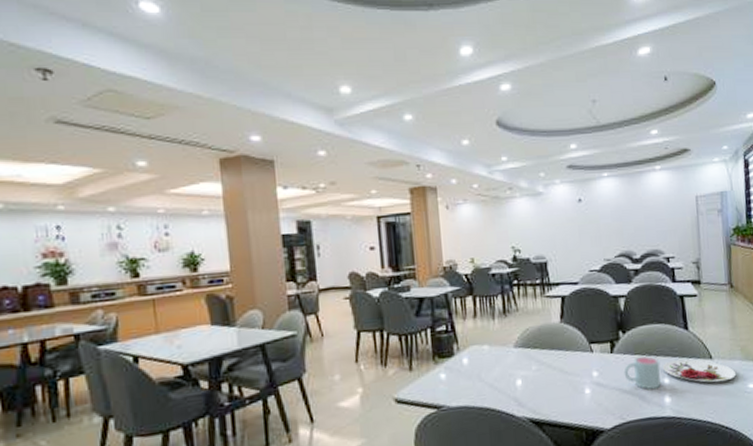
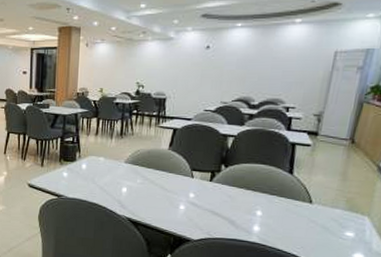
mug: present [624,356,662,390] -> none [218,188,257,218]
plate: present [662,359,737,383] -> none [257,197,335,225]

